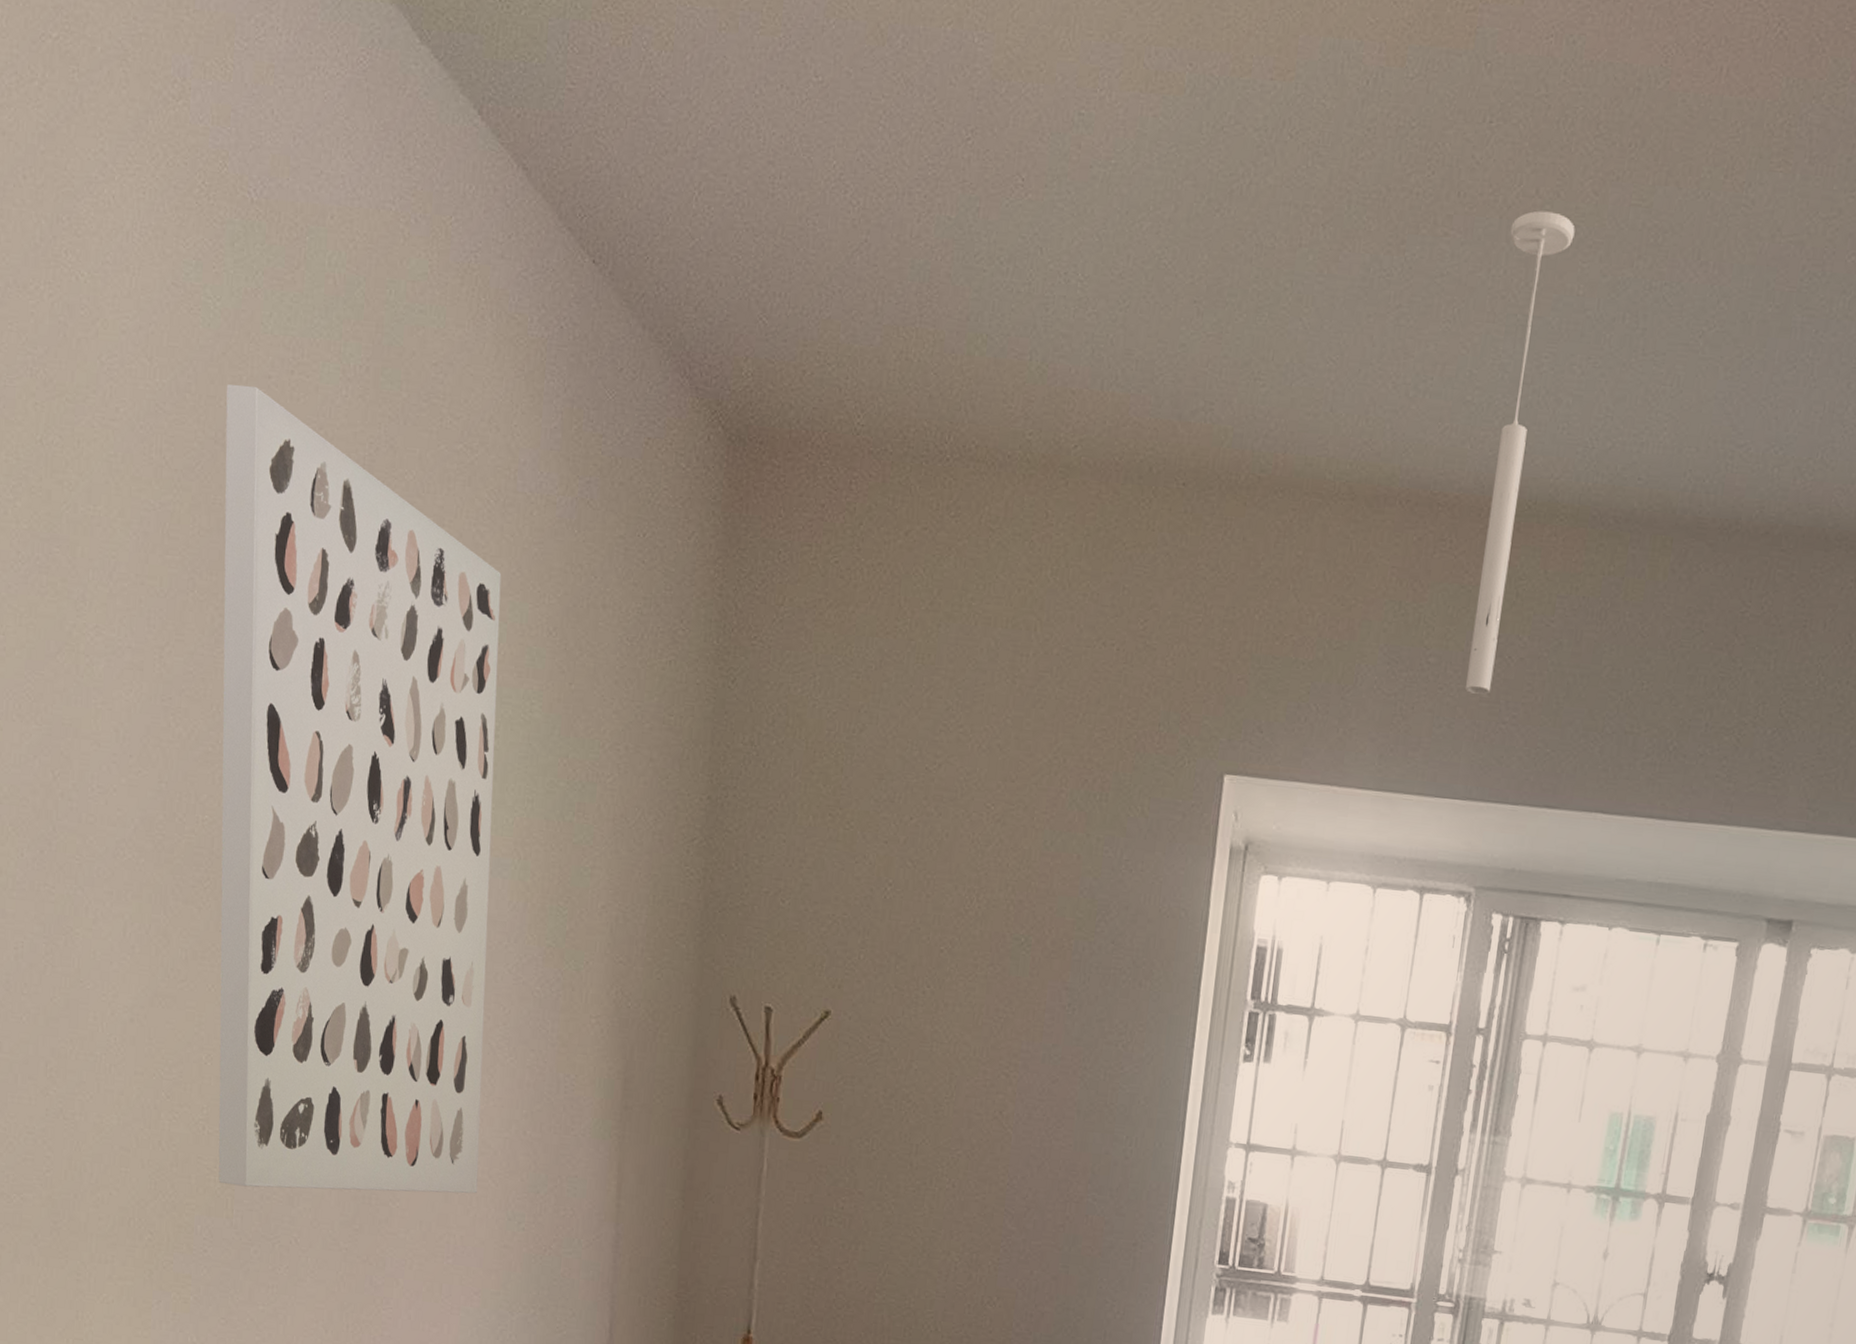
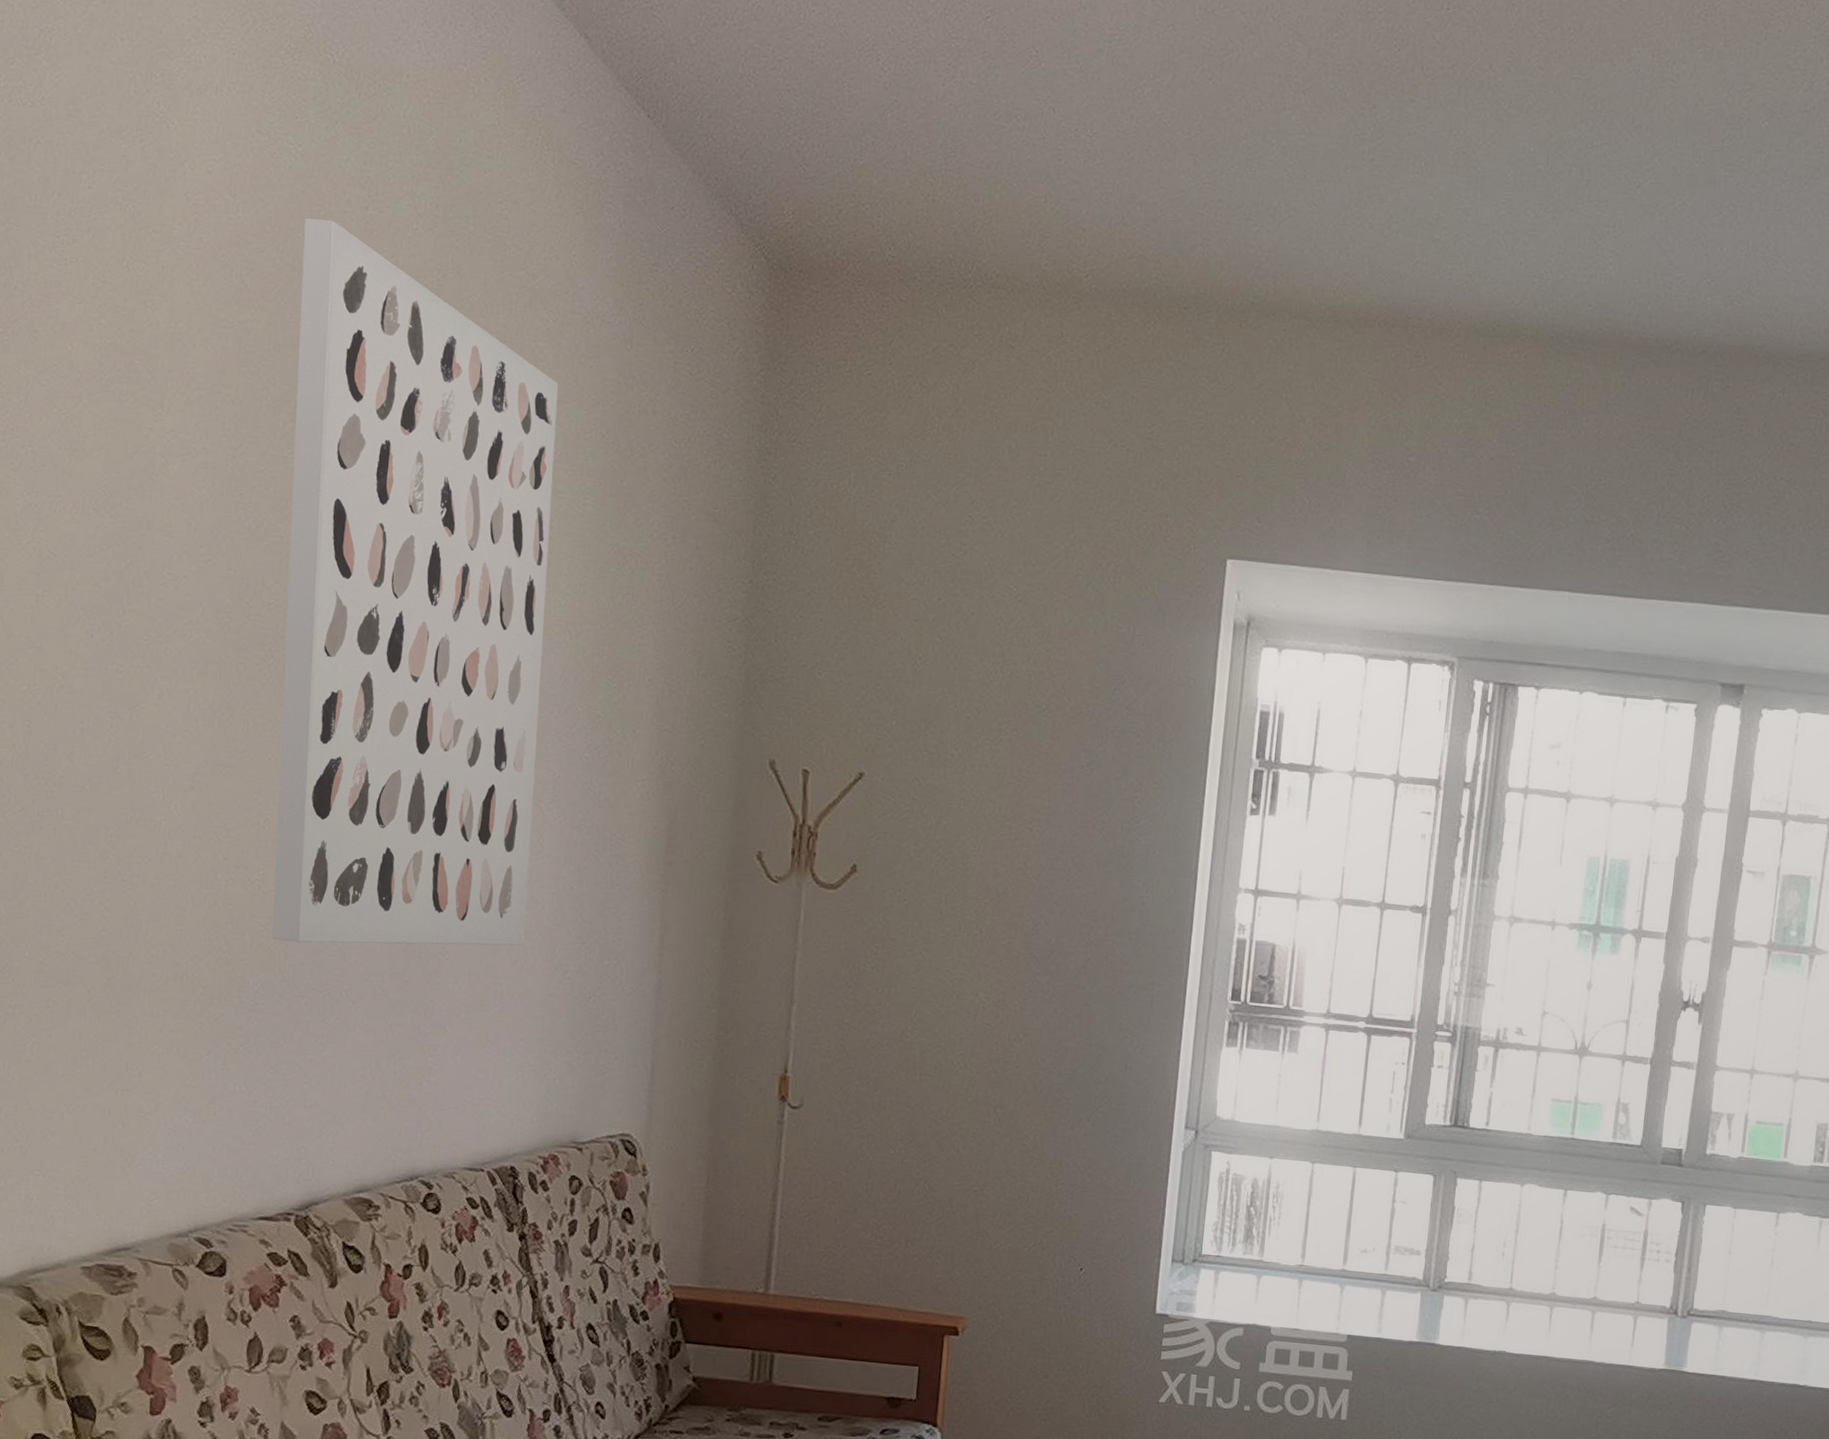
ceiling light: present [1464,210,1575,695] -> none [1442,82,1525,489]

